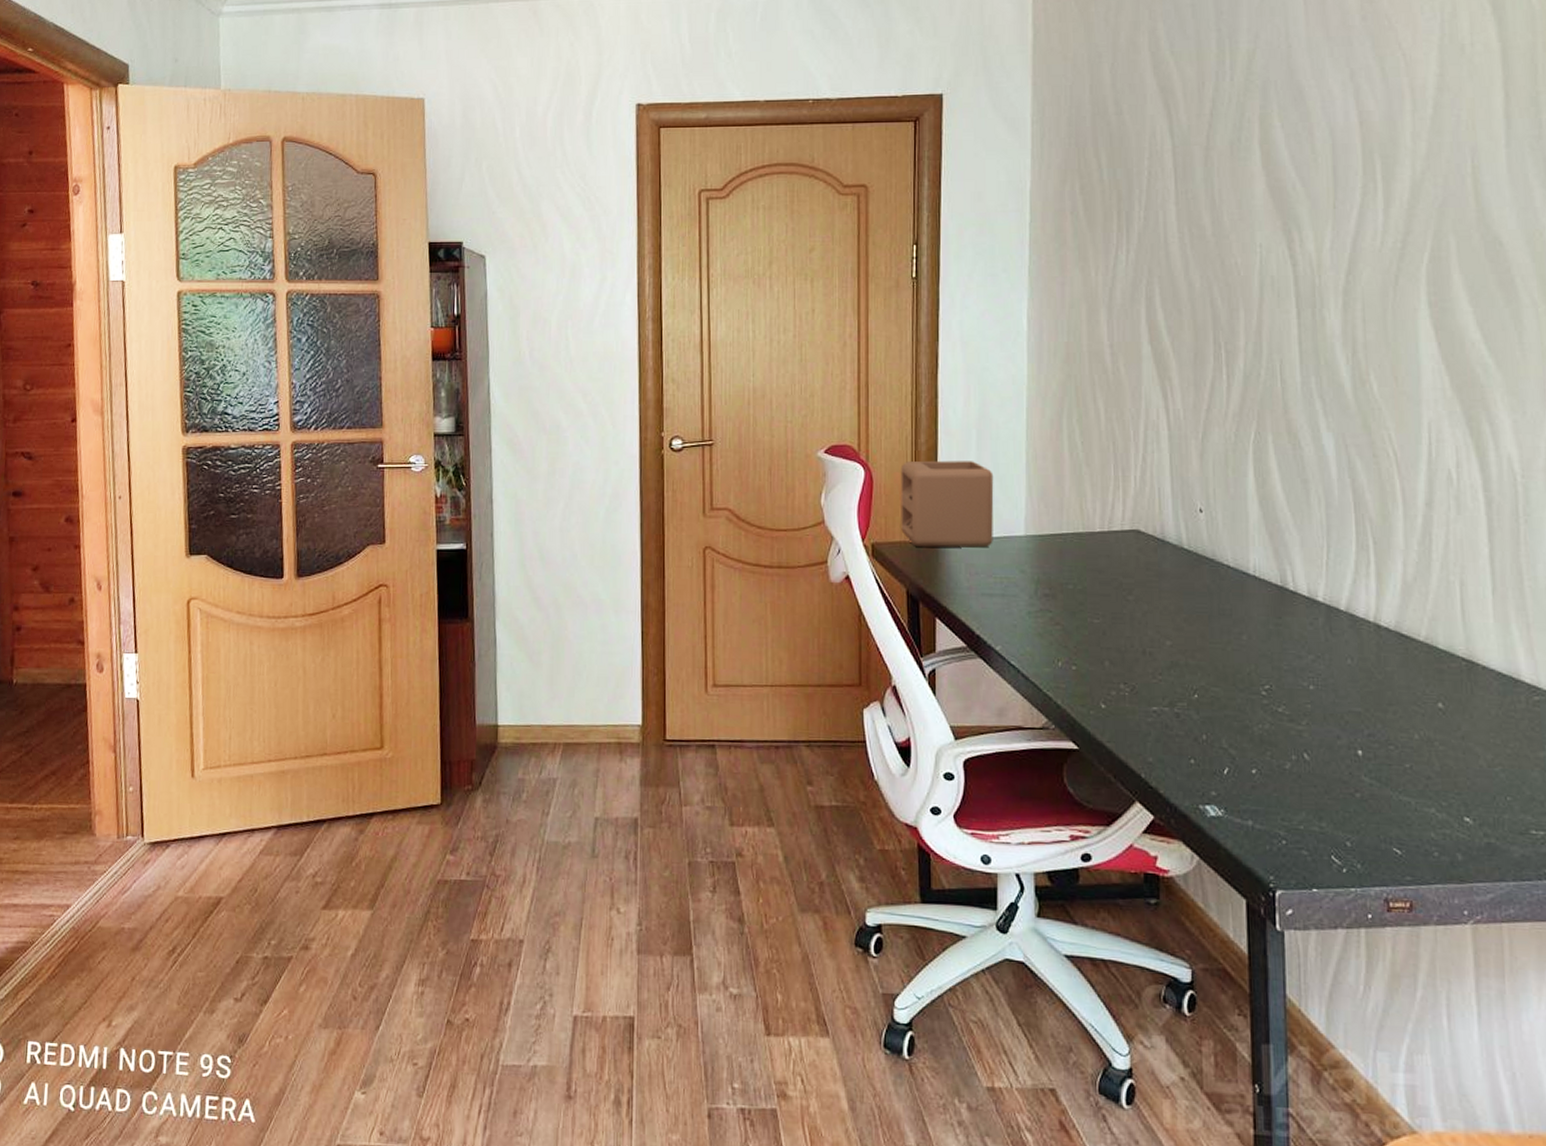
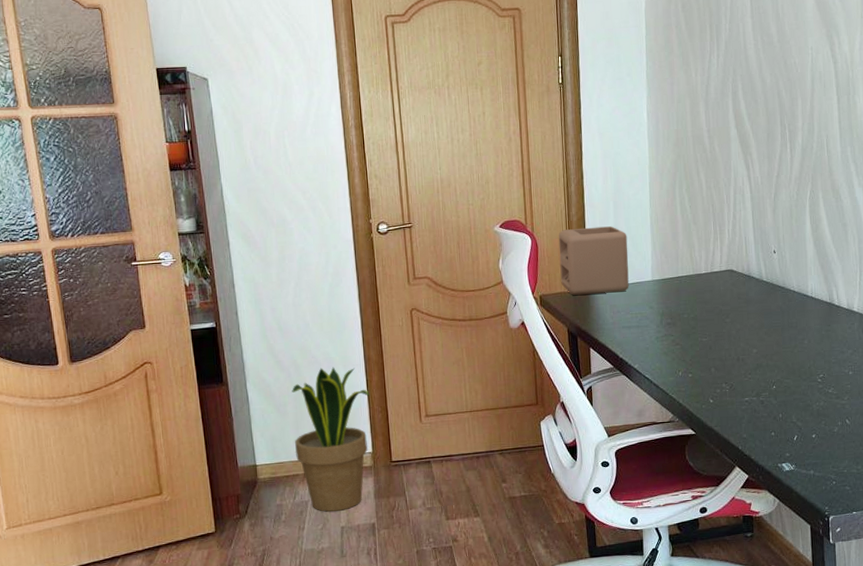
potted plant: none [547,611,644,797] -> present [292,367,370,512]

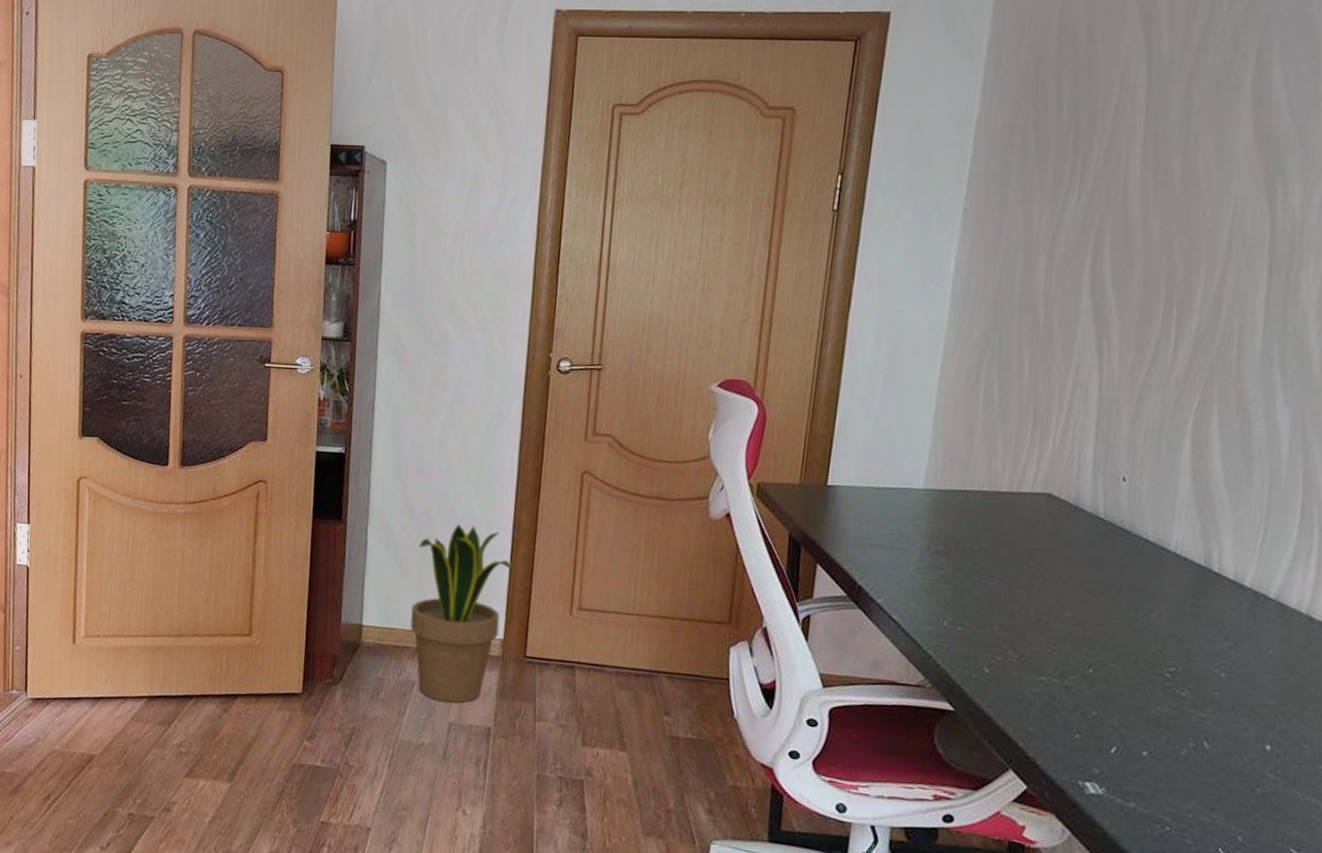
desk organizer: present [558,226,629,296] -> none [790,402,898,498]

